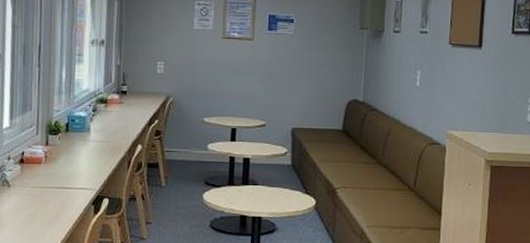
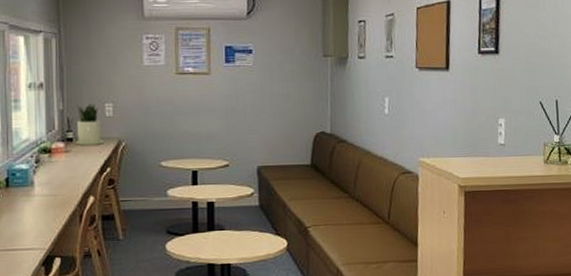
planter: none [129,61,154,99] -> present [75,104,104,145]

